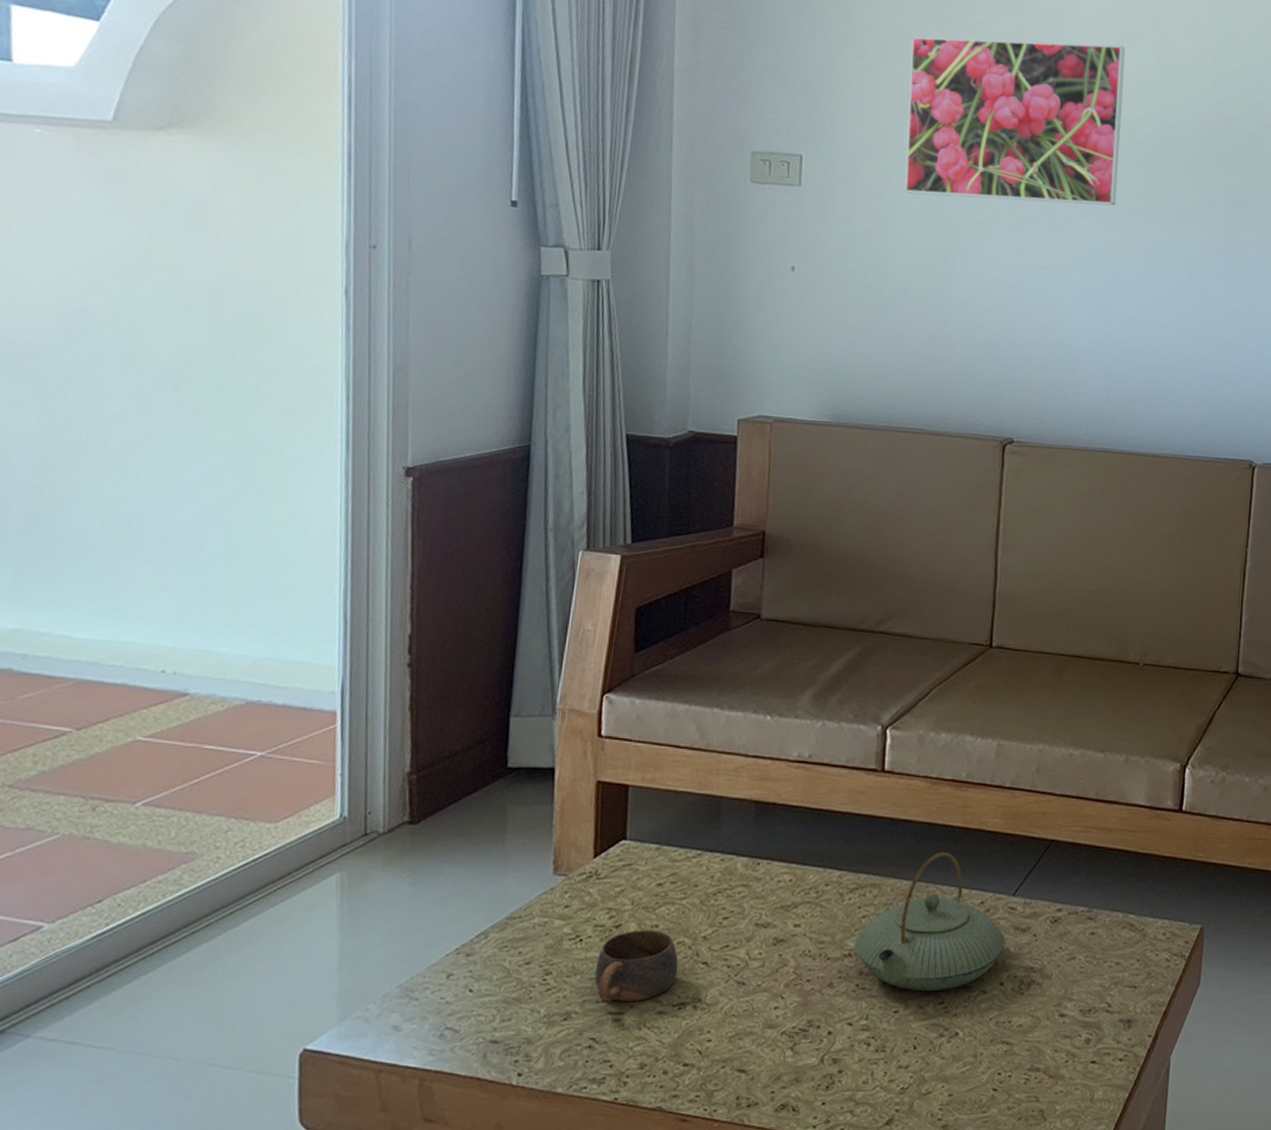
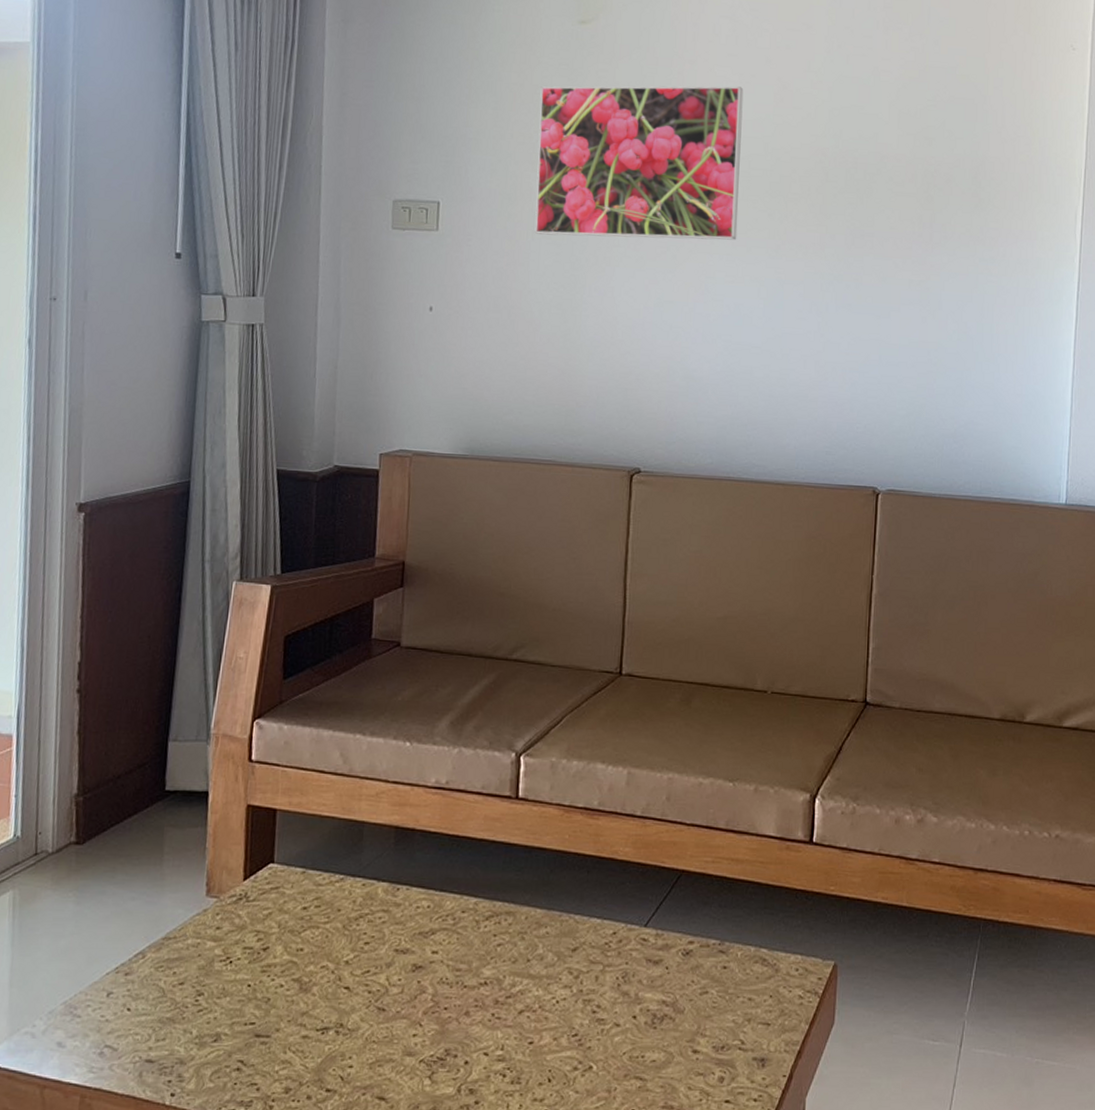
cup: present [594,930,679,1001] -> none [243,953,322,1025]
teapot: present [854,851,1006,992] -> none [490,880,638,1023]

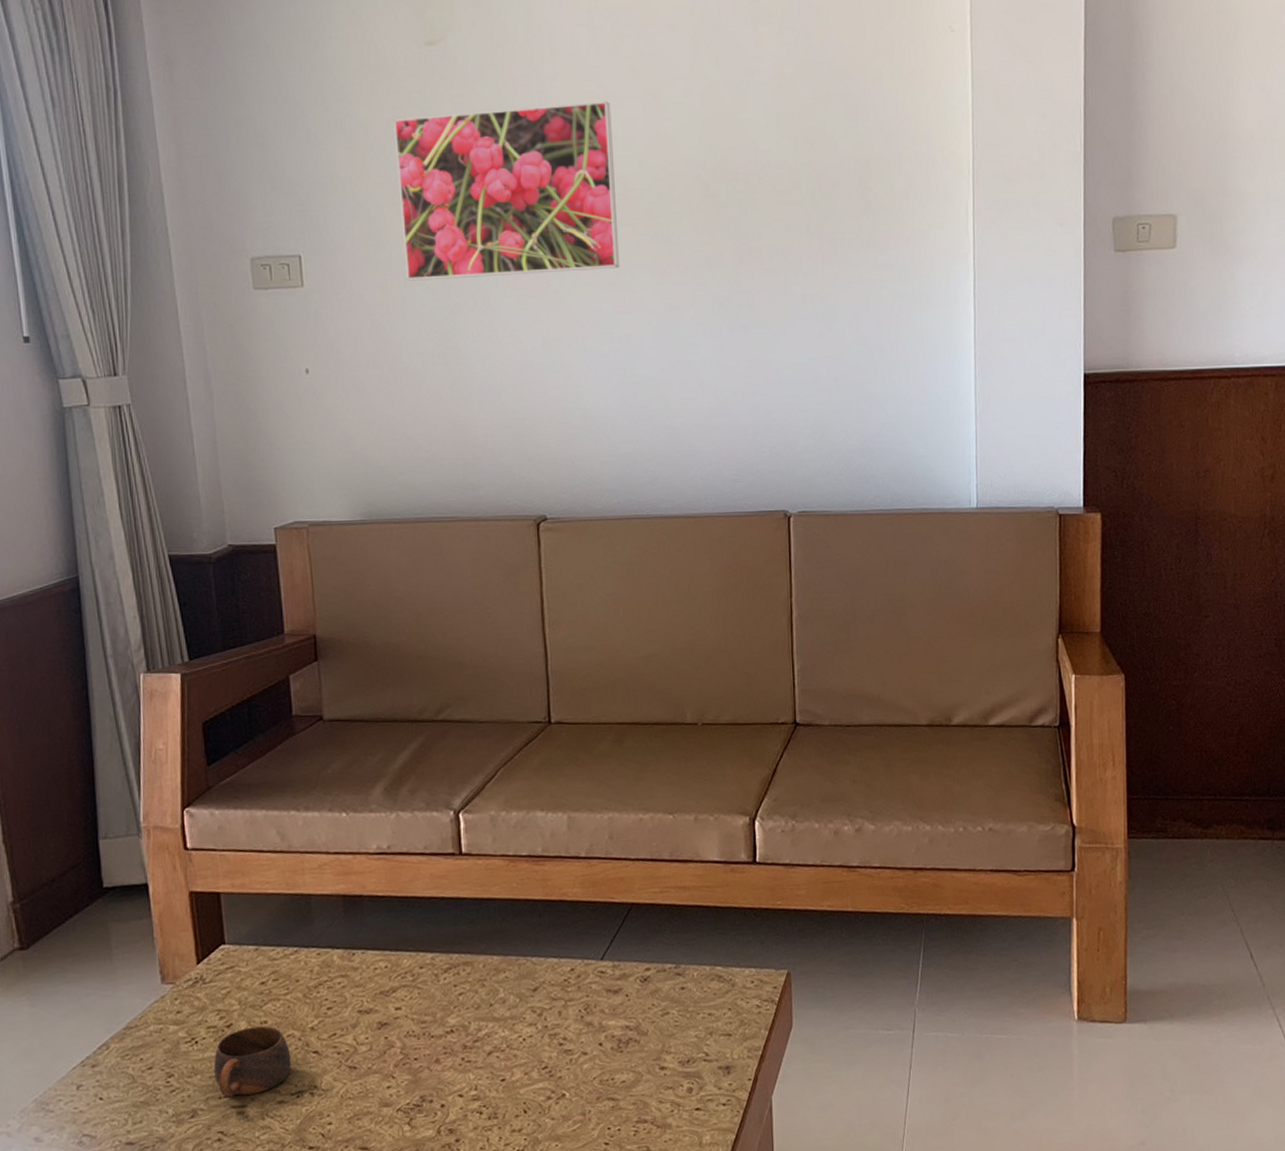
cup: none [243,953,322,1025] -> present [214,1026,291,1097]

